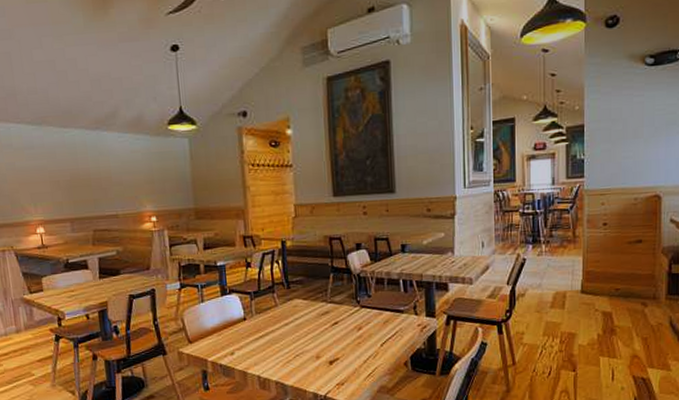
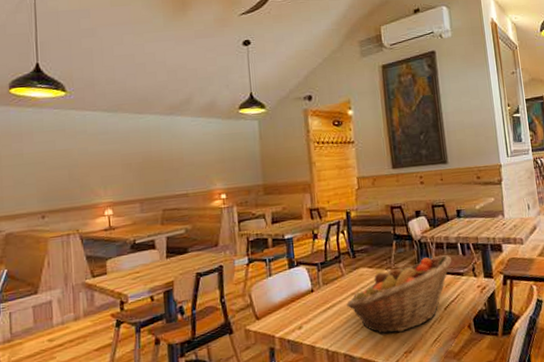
fruit basket: none [279,291,392,365] -> present [347,255,452,334]

